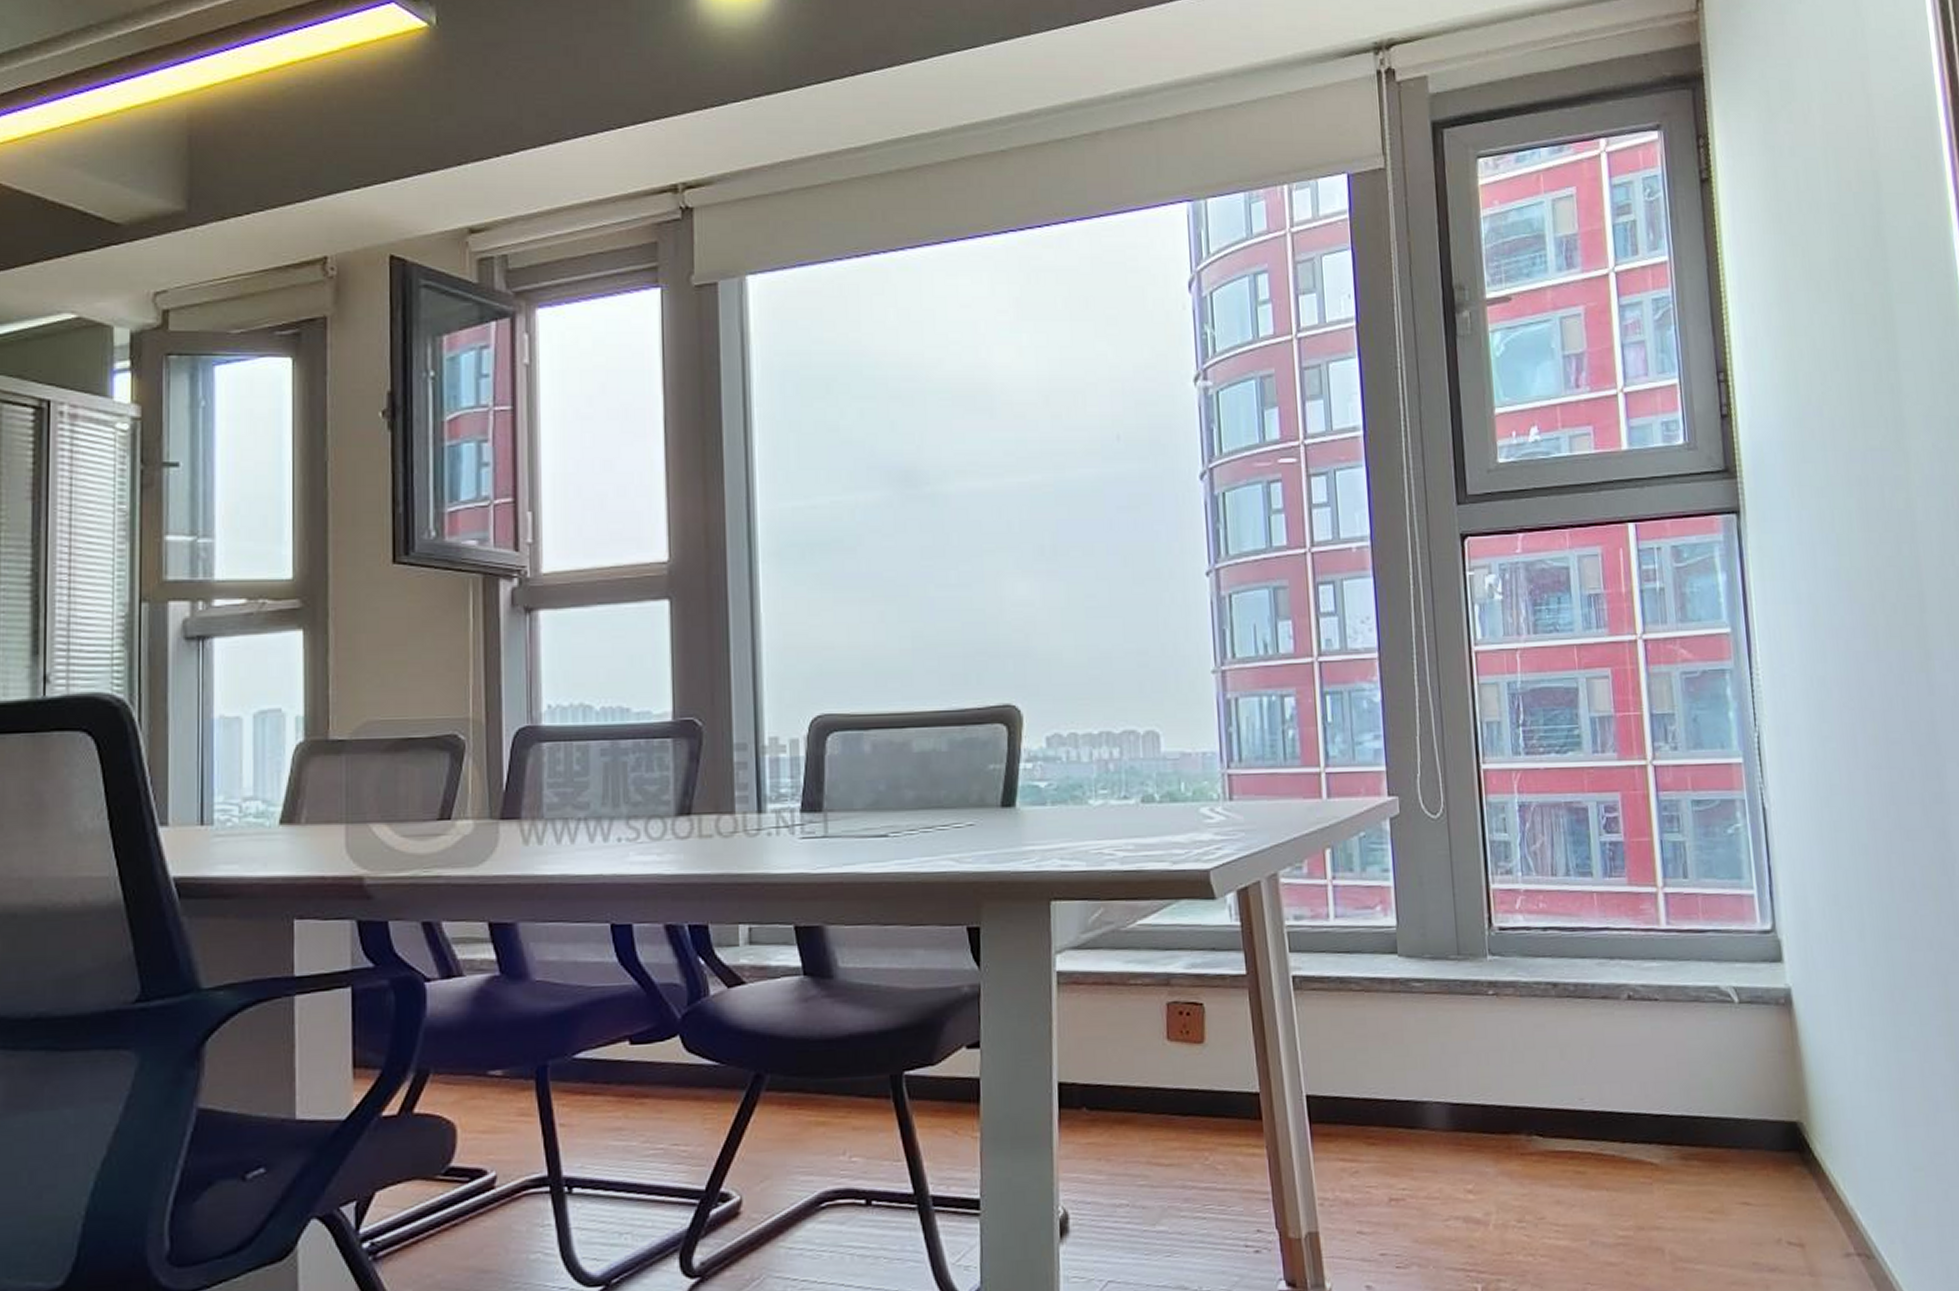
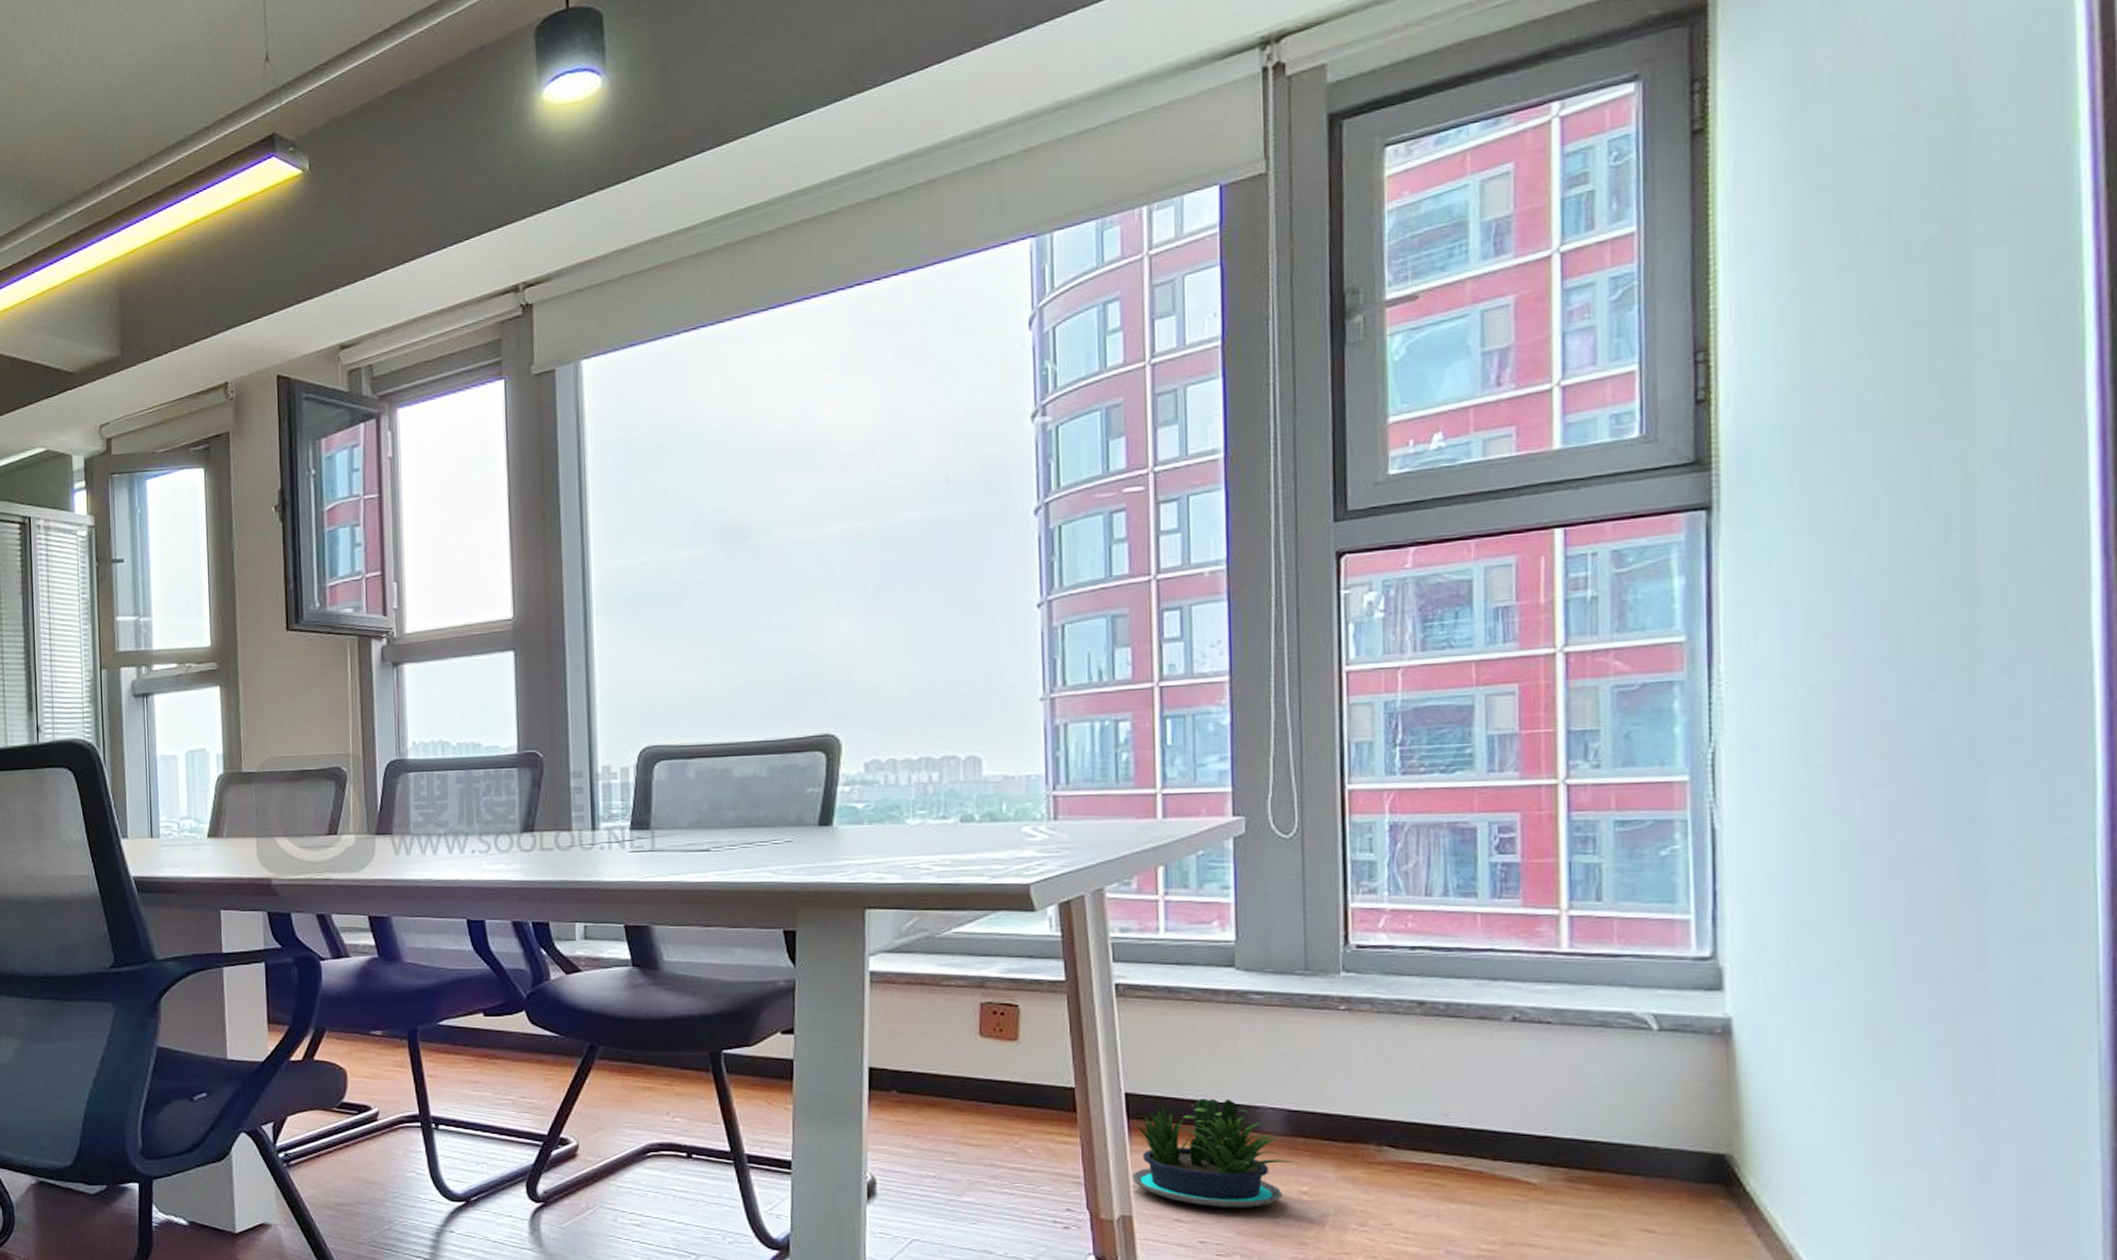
potted plant: none [1314,1095,1466,1215] -> present [1132,1098,1302,1208]

